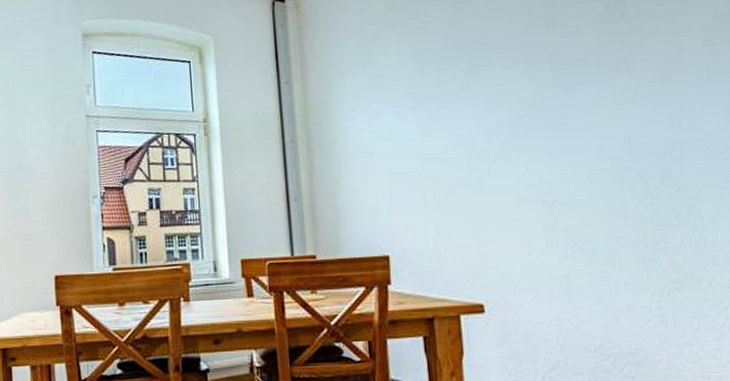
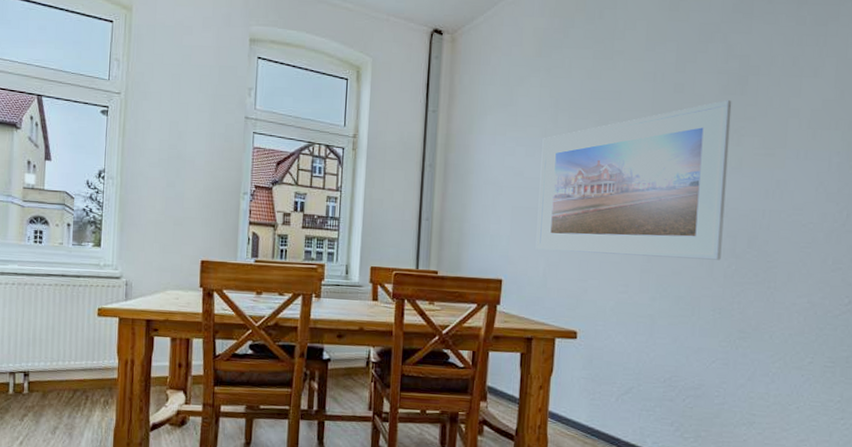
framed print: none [410,28,634,217] -> present [535,100,732,260]

